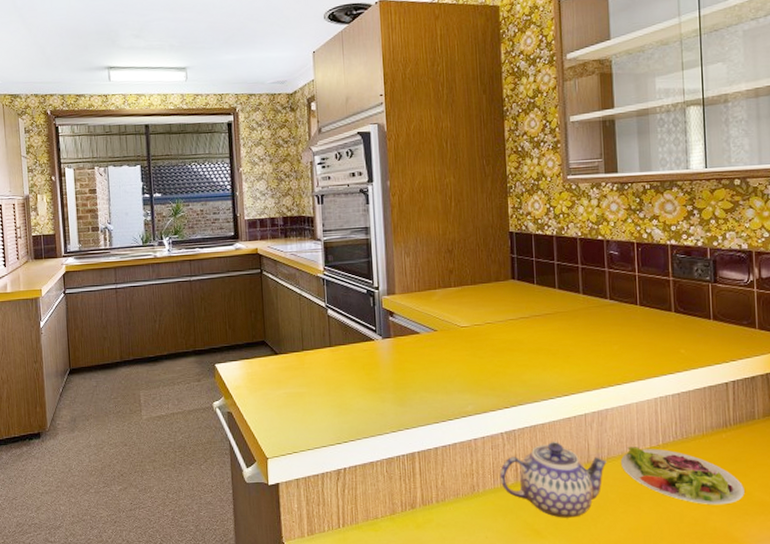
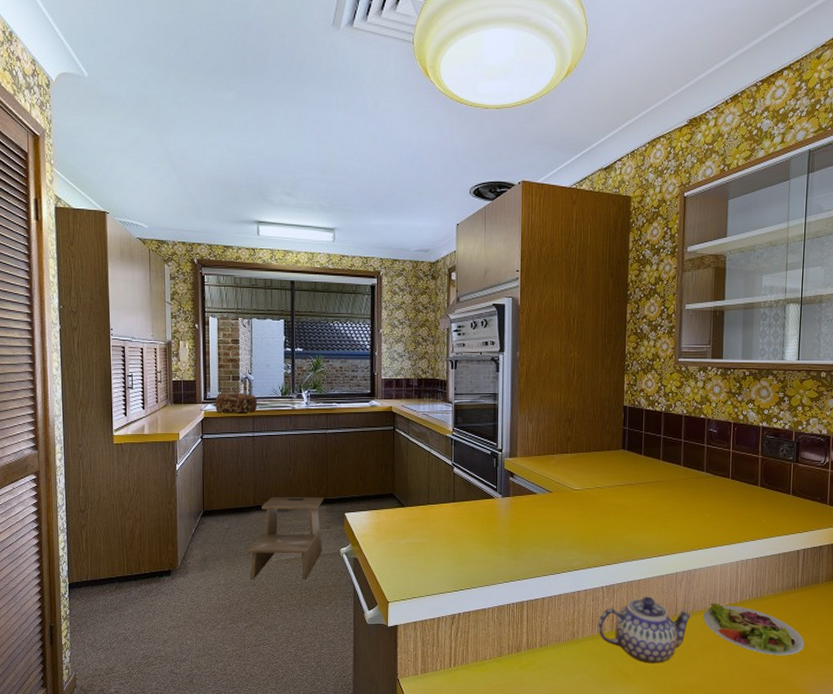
bread loaf: none [76,243,119,266] -> present [215,392,258,413]
step stool: none [117,349,194,440] -> present [248,497,323,580]

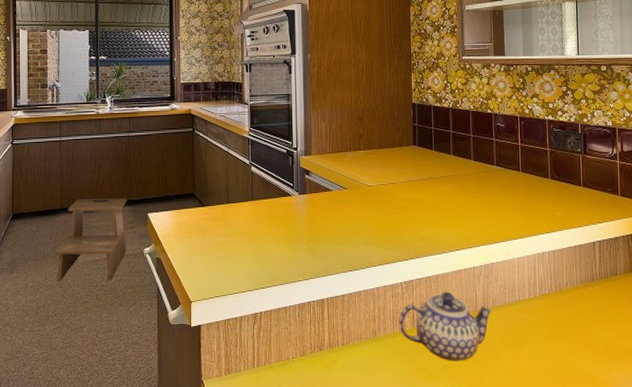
bread loaf: present [215,392,258,413] -> none [25,99,65,119]
salad plate: present [703,603,805,656] -> none [504,297,608,351]

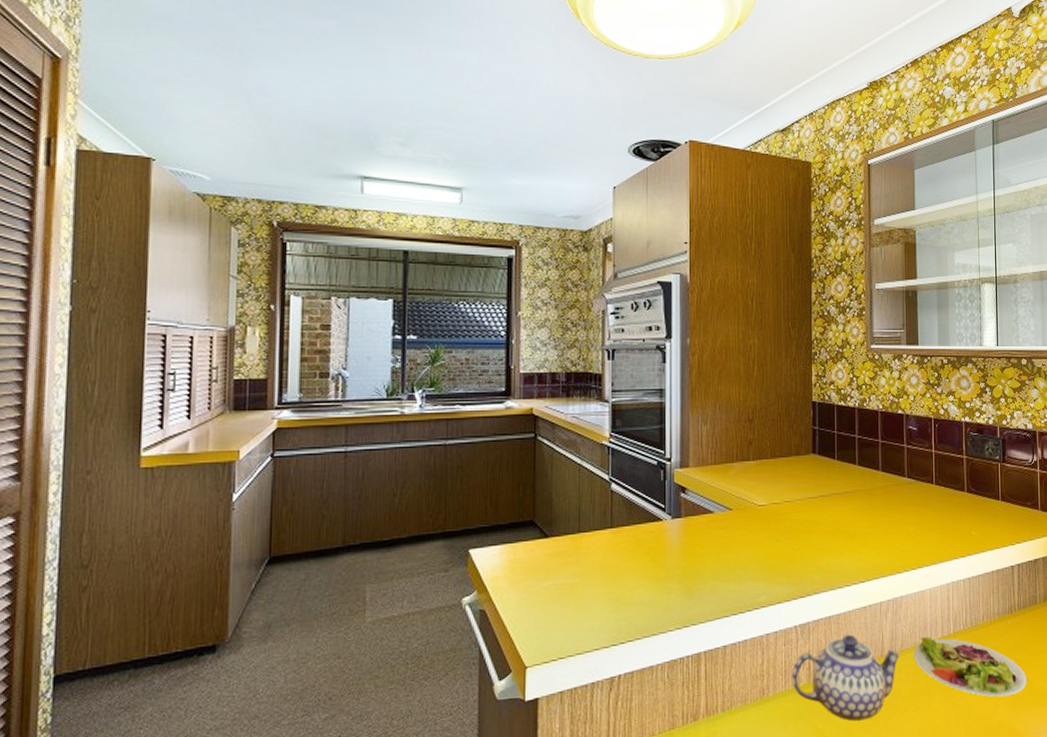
step stool: present [55,198,127,282] -> none [332,530,440,651]
salad plate: none [504,297,608,351] -> present [914,637,1027,697]

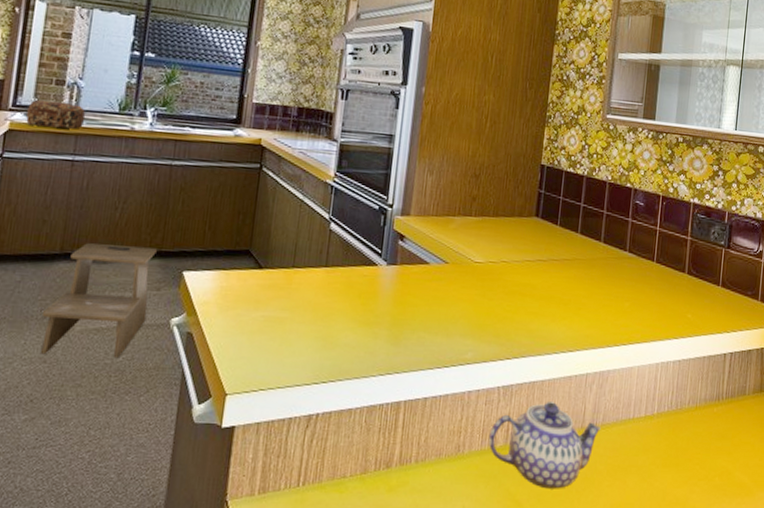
bread loaf: none [294,394,354,421] -> present [26,99,86,129]
step stool: none [332,530,440,651] -> present [41,243,157,359]
salad plate: present [914,637,1027,697] -> none [614,414,727,484]

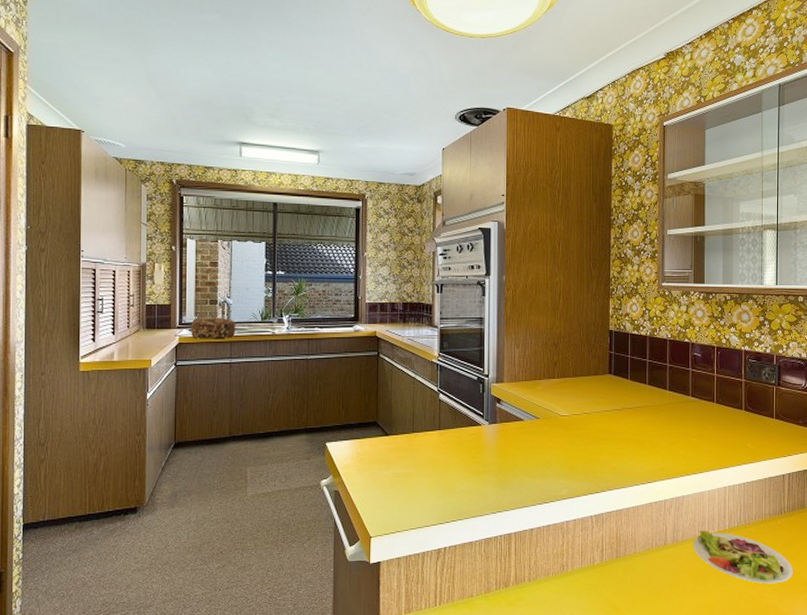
step stool: present [41,243,157,359] -> none [222,426,303,516]
teapot: present [488,400,601,489] -> none [587,524,681,596]
salad plate: none [614,414,727,484] -> present [693,531,793,584]

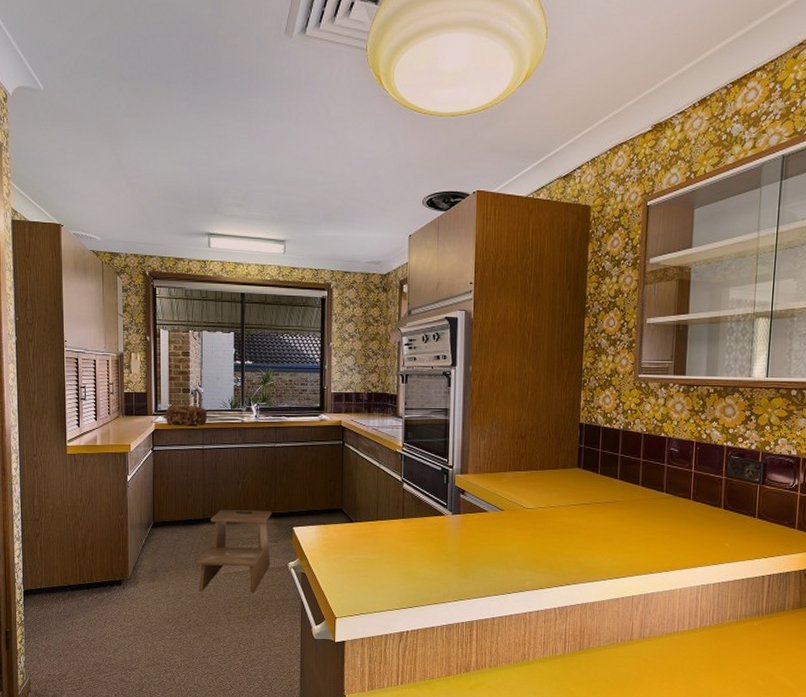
step stool: none [222,426,303,516] -> present [197,510,272,593]
salad plate: present [693,531,793,584] -> none [660,628,768,685]

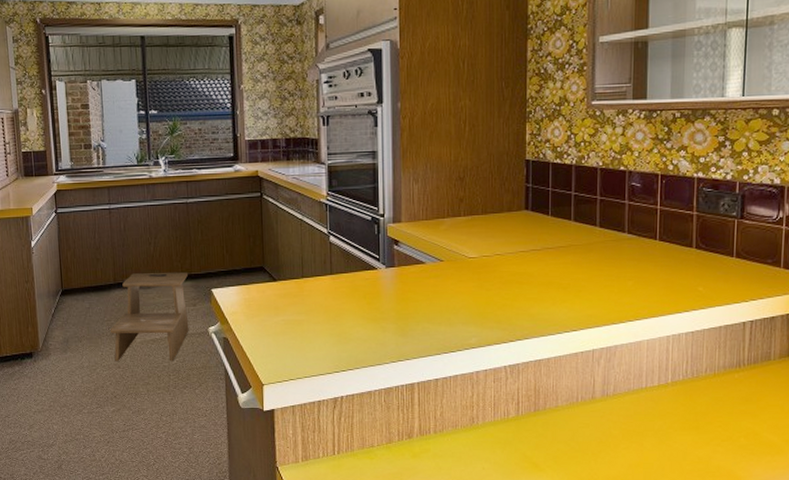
bread loaf: present [166,405,208,425] -> none [67,162,113,184]

